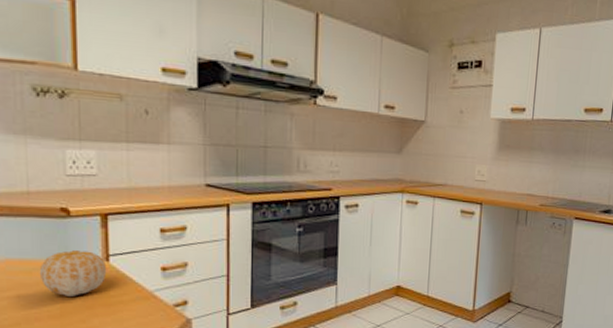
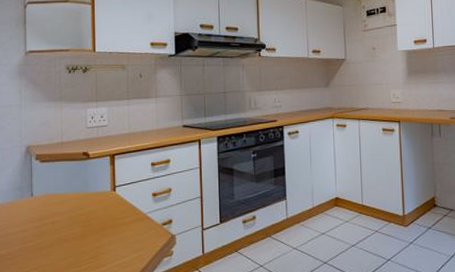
fruit: present [39,250,107,296] -> none [68,184,114,221]

